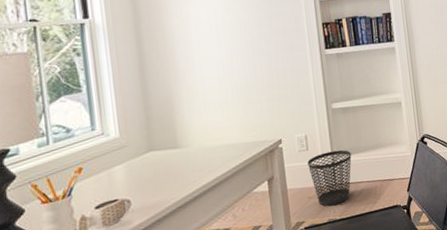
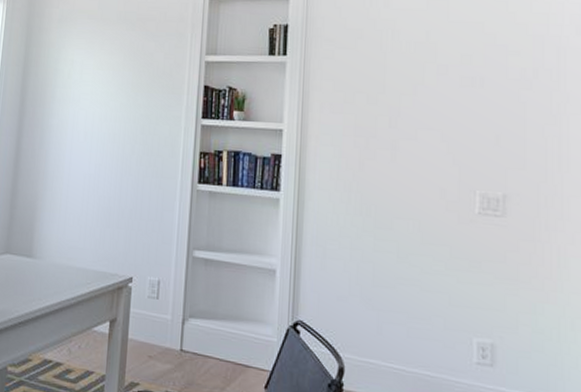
wastebasket: present [308,150,352,207] -> none [155,307,205,376]

